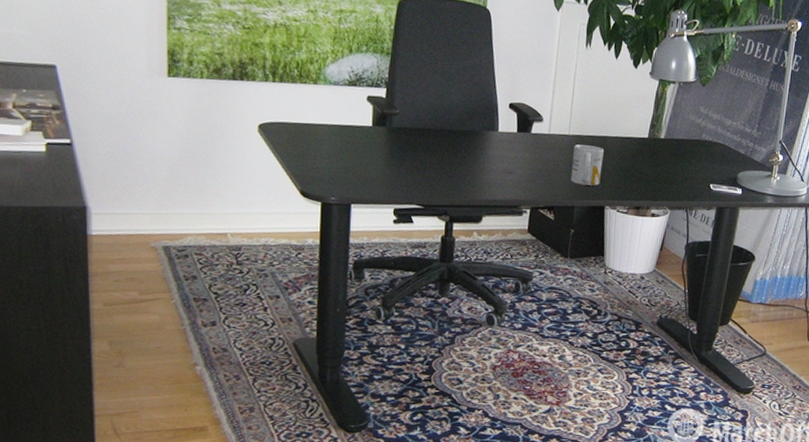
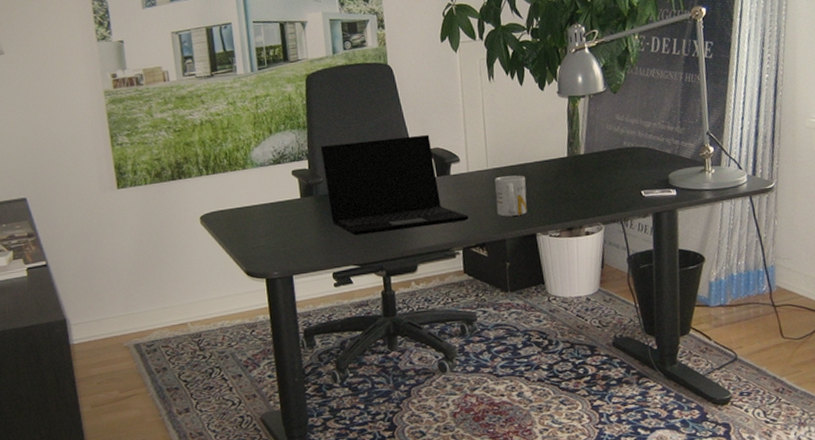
laptop: none [401,77,542,182] -> present [320,134,469,236]

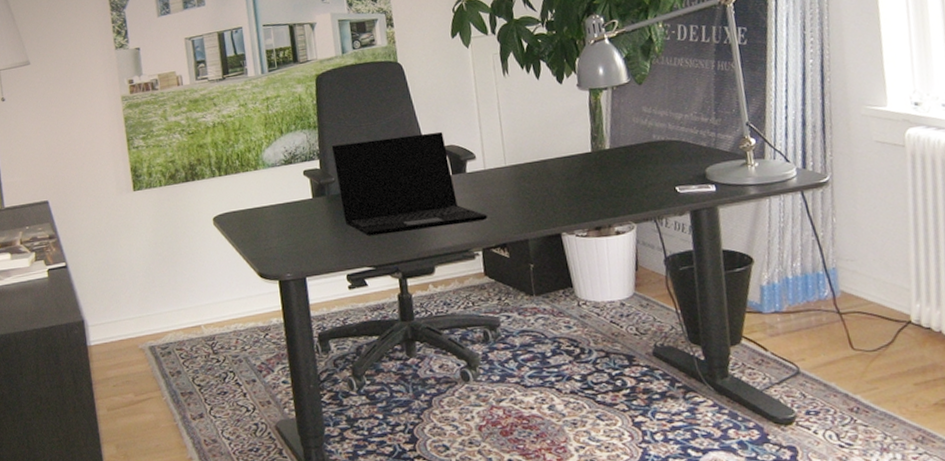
mug: present [495,175,528,217] -> none [514,172,551,216]

